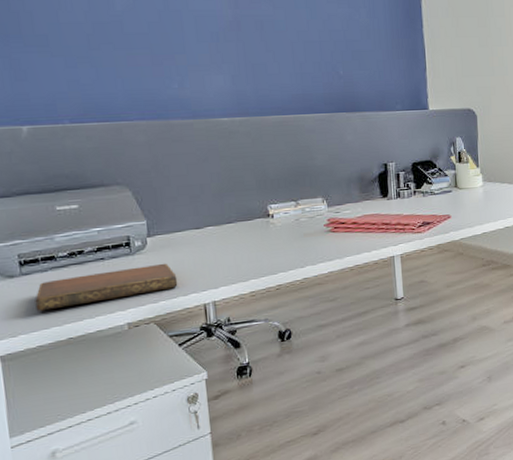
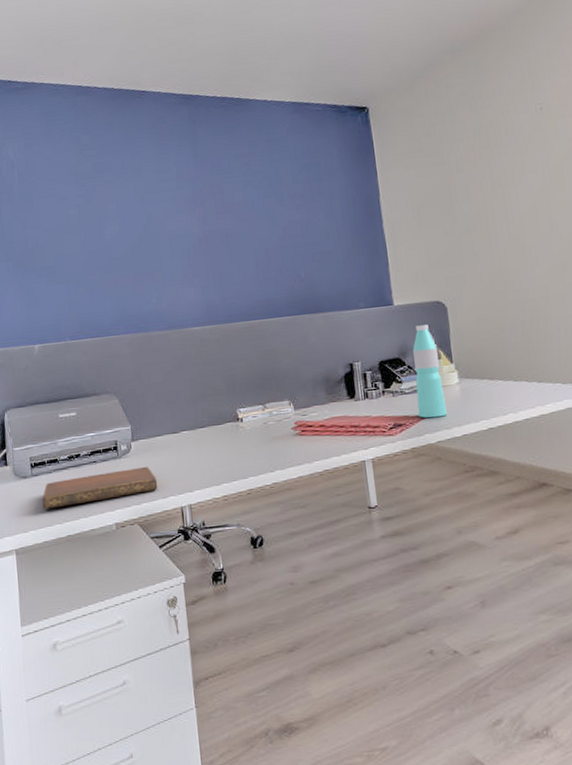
water bottle: none [444,130,471,217] -> present [413,324,448,418]

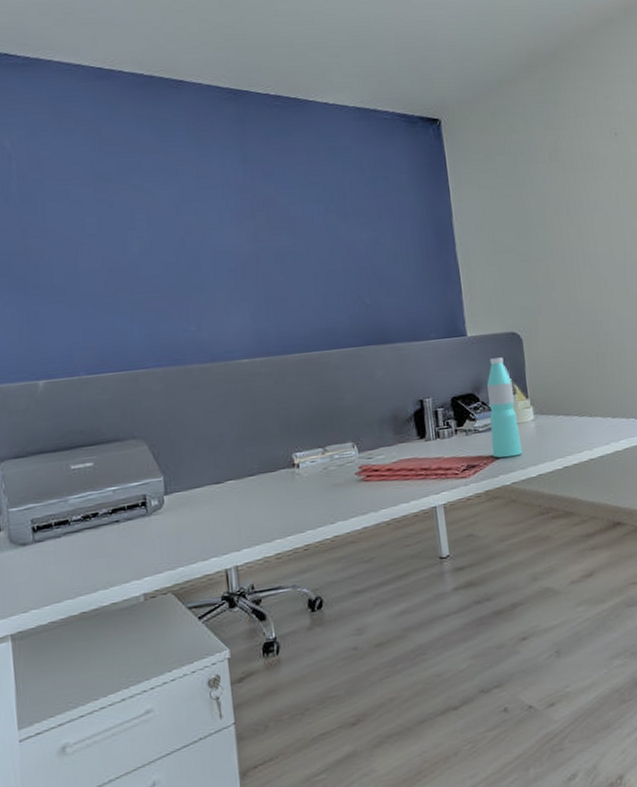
notebook: present [42,466,158,510] -> none [47,523,197,583]

